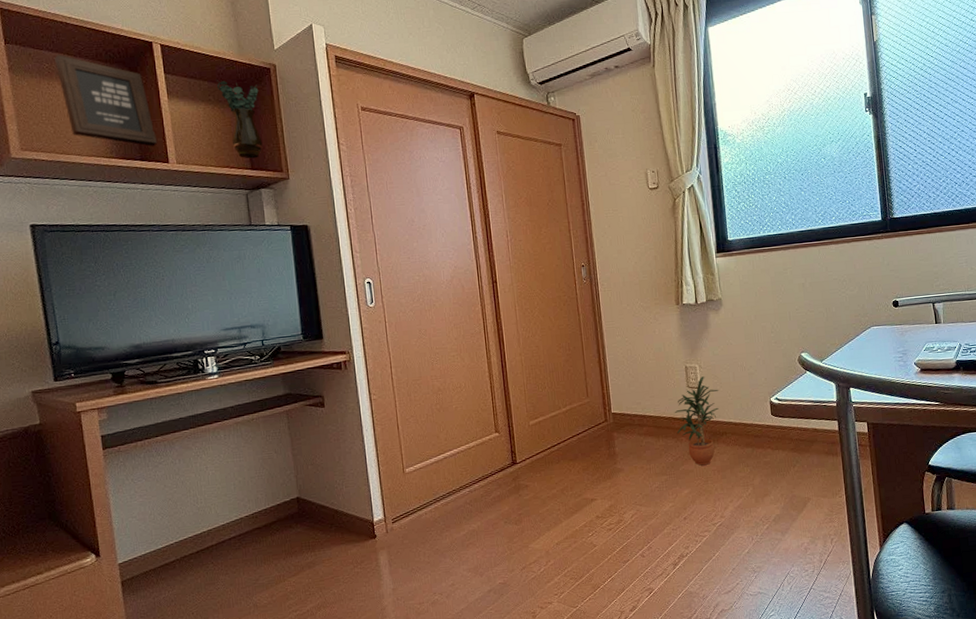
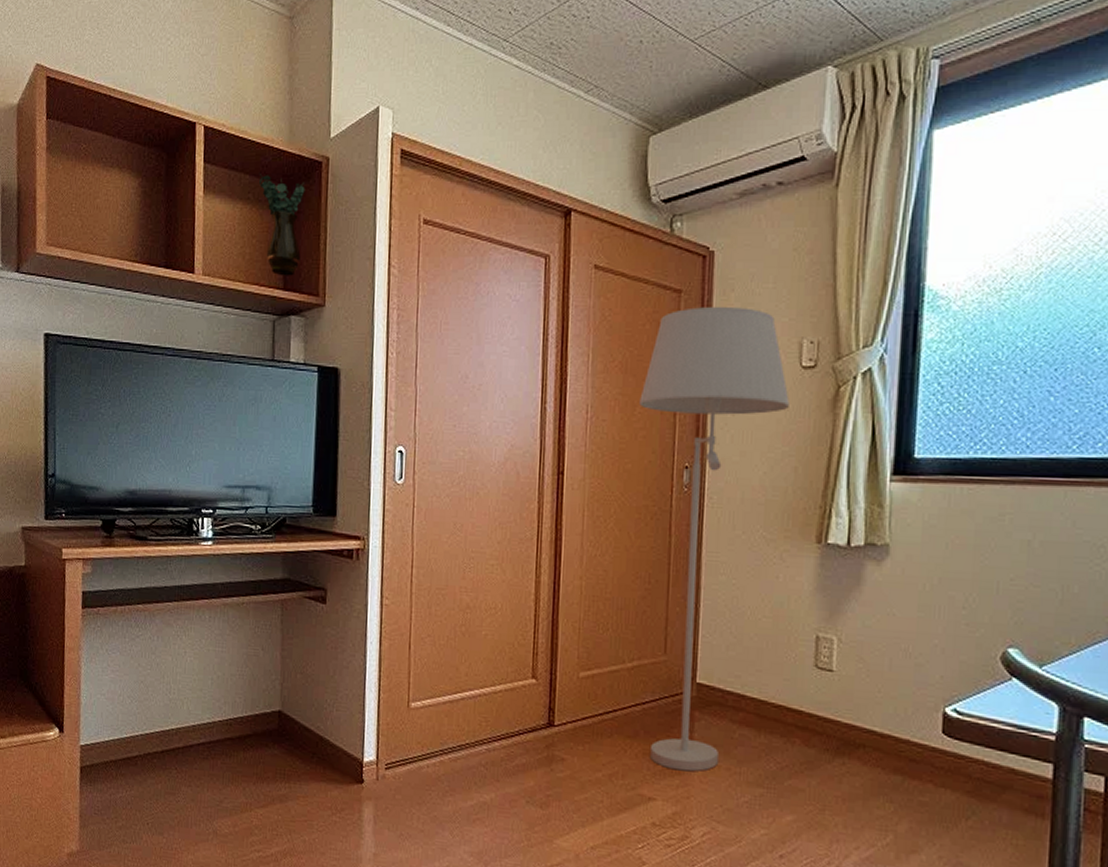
picture frame: present [55,54,158,147] -> none [93,133,186,251]
floor lamp: none [543,152,645,476] -> present [639,307,790,772]
potted plant: present [674,376,719,466] -> none [789,655,864,787]

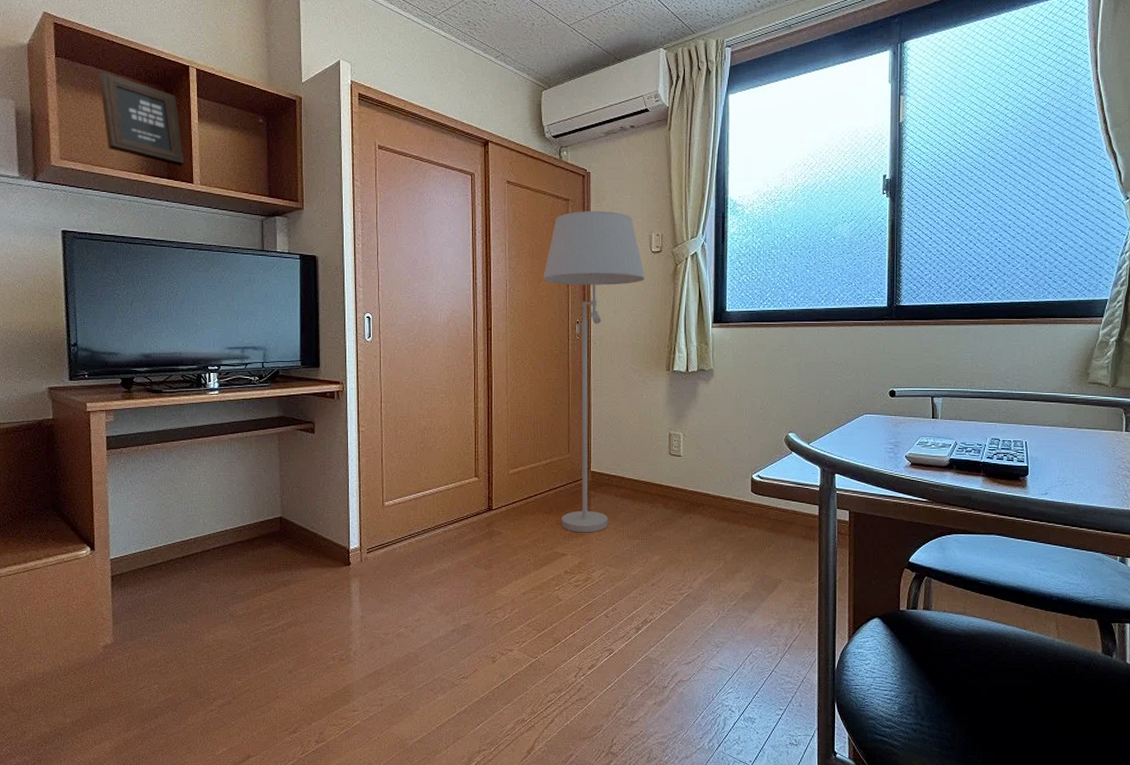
picture frame: none [93,133,186,251] -> present [99,70,185,166]
vase: present [259,172,305,276] -> none [244,106,283,186]

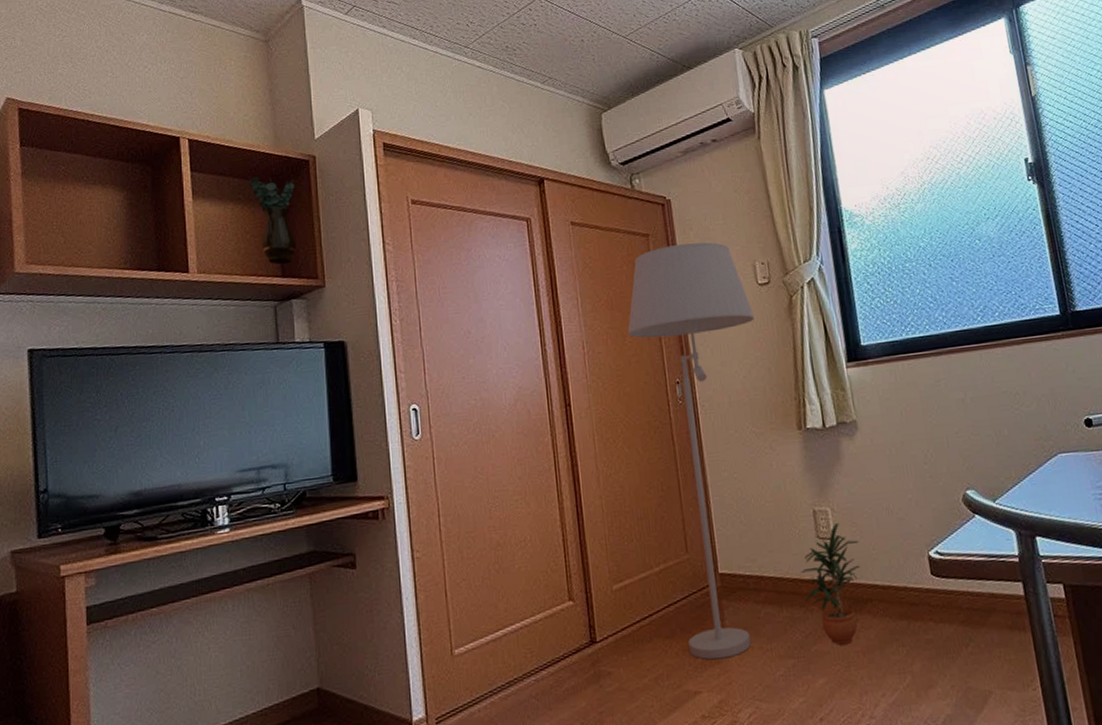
picture frame: present [99,70,185,166] -> none [72,155,178,255]
vase: none [244,106,283,186] -> present [247,175,297,265]
potted plant: none [653,445,701,534] -> present [801,523,860,645]

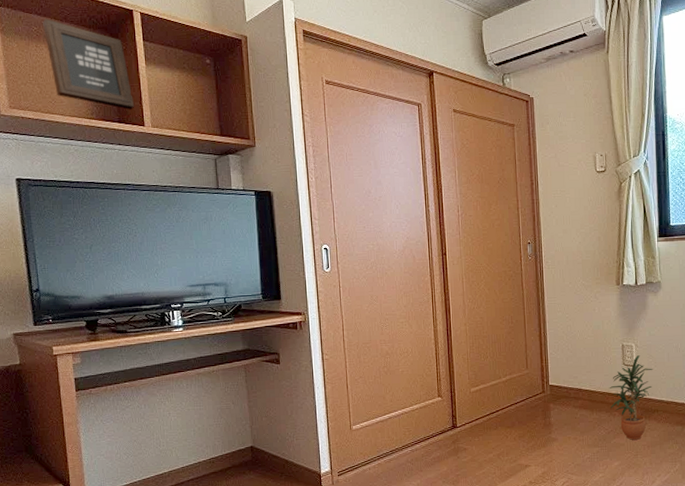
picture frame: none [72,155,178,255] -> present [43,18,135,110]
vase: present [247,175,297,265] -> none [190,48,232,126]
floor lamp: present [628,242,754,660] -> none [493,134,591,445]

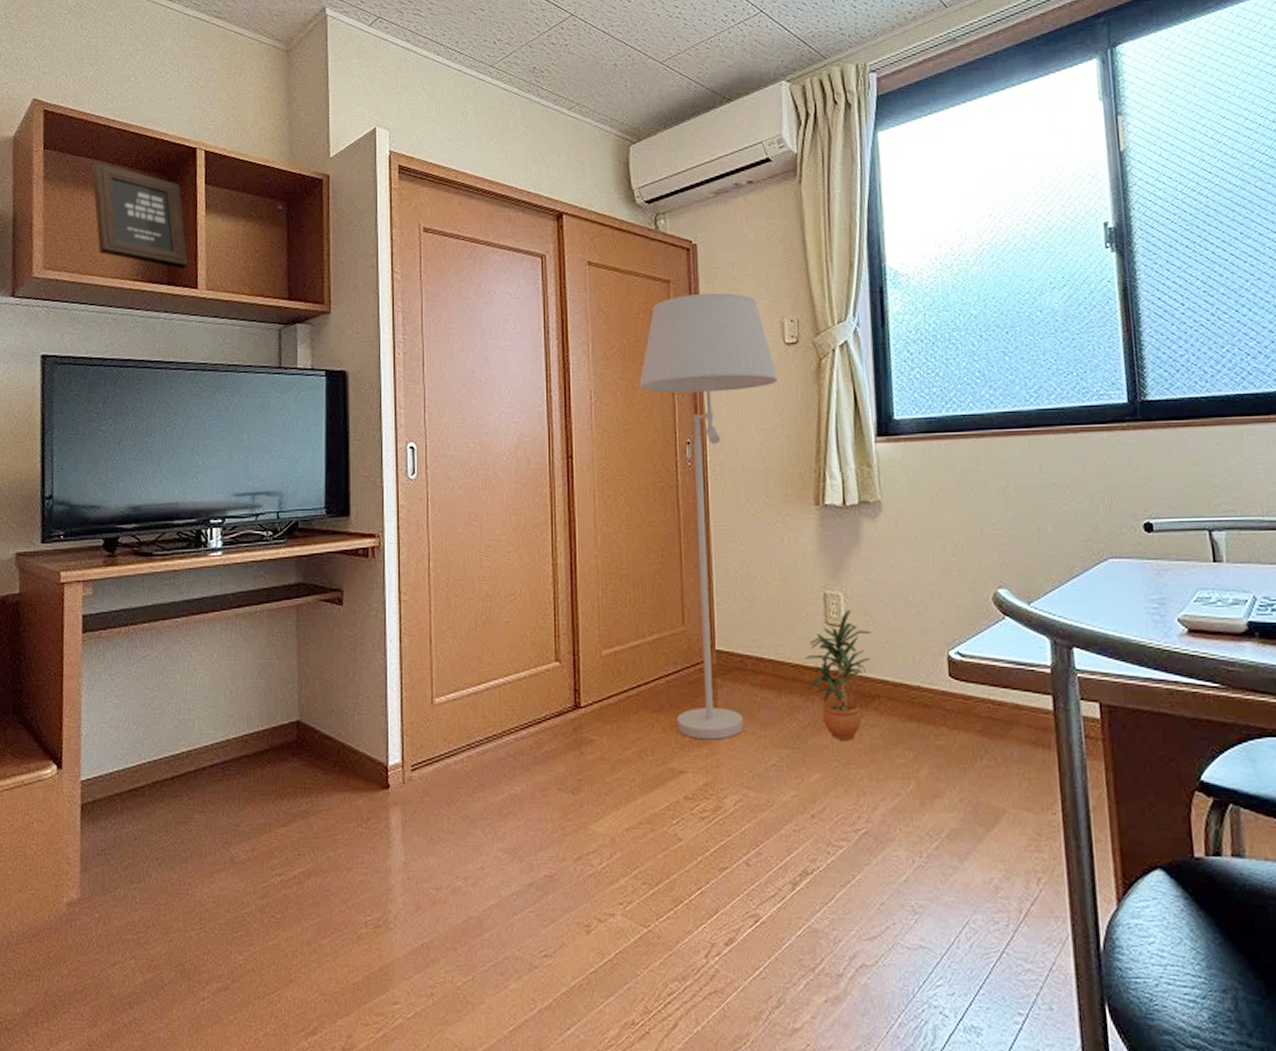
floor lamp: none [493,134,591,445] -> present [639,293,777,740]

